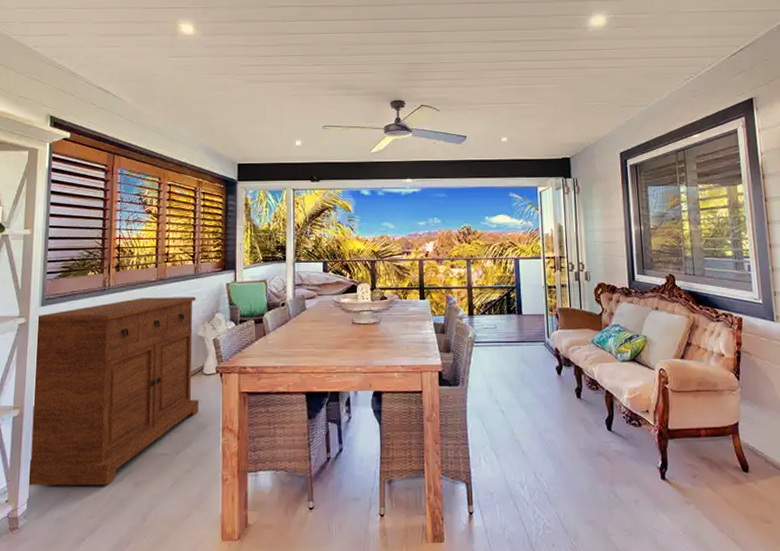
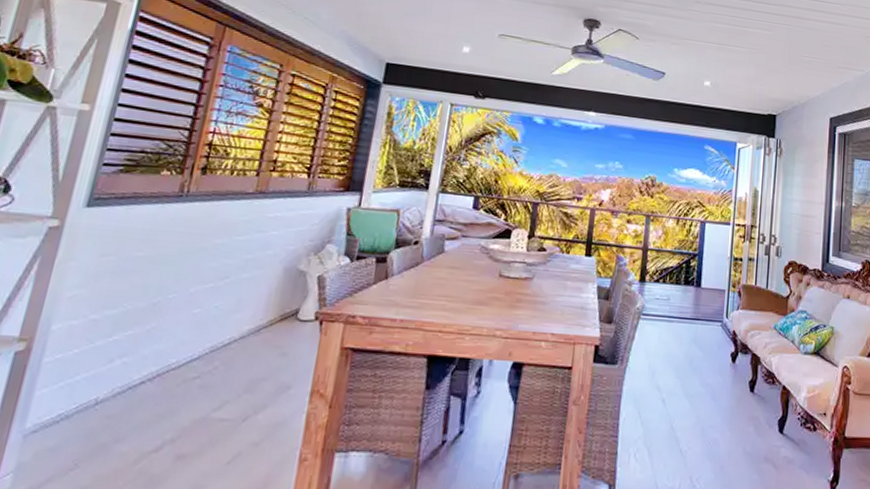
sideboard: present [29,296,199,486] -> none [21,212,305,455]

